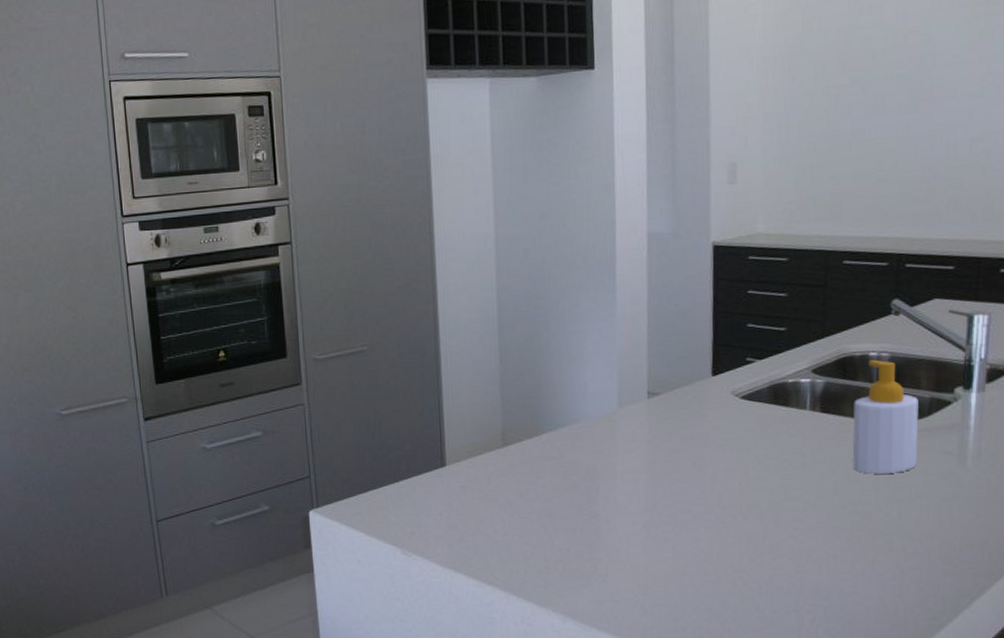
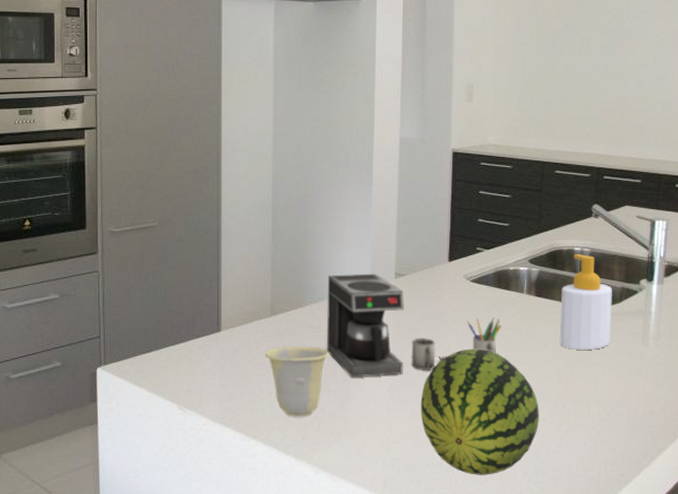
cup: none [497,479,573,559] -> present [265,346,329,417]
coffee maker: none [567,393,781,514] -> present [327,273,503,378]
fruit: none [683,476,829,622] -> present [420,348,539,475]

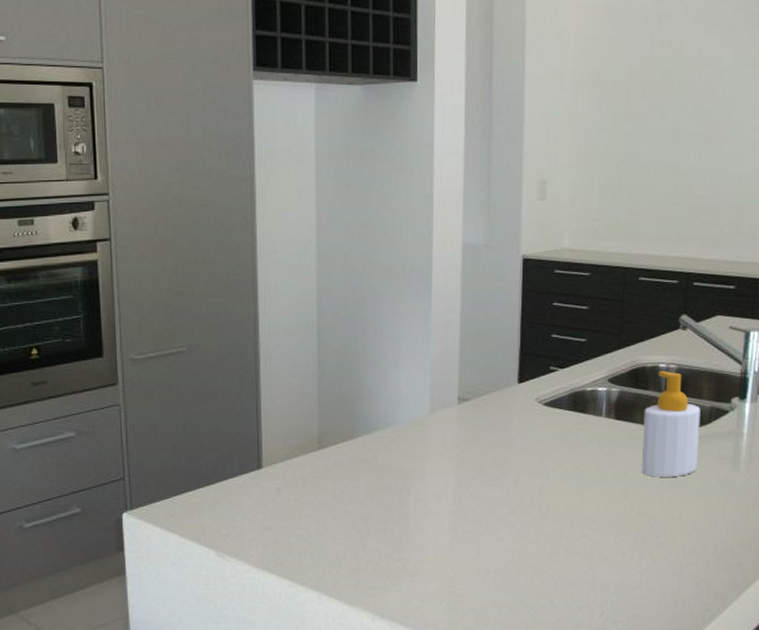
cup: present [265,346,329,417] -> none [312,482,385,560]
coffee maker: present [327,273,503,378] -> none [381,398,578,515]
fruit: present [420,348,539,475] -> none [487,479,618,616]

